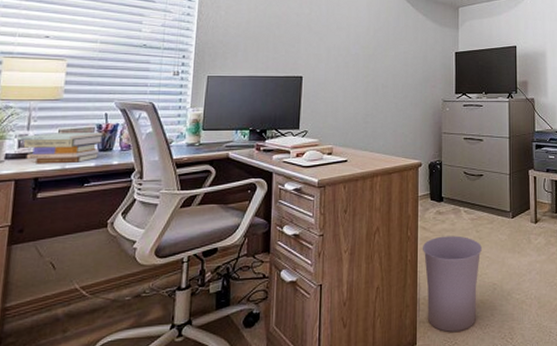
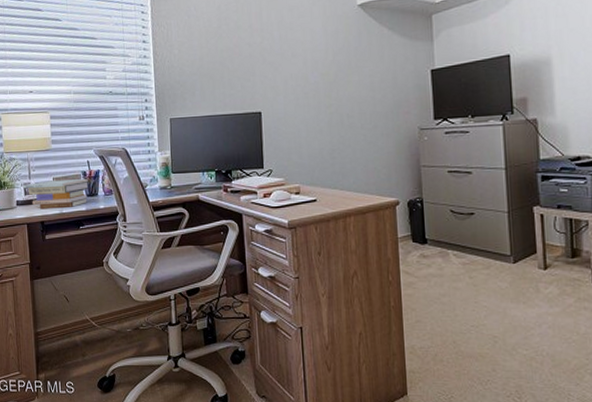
waste bin: present [423,235,482,332] -> none [407,282,477,385]

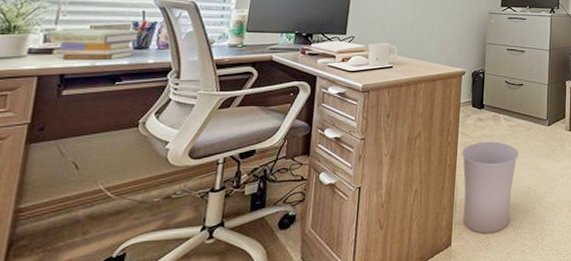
mug: none [288,174,320,201] -> present [367,43,398,66]
waste bin: none [407,282,477,385] -> present [462,141,519,233]

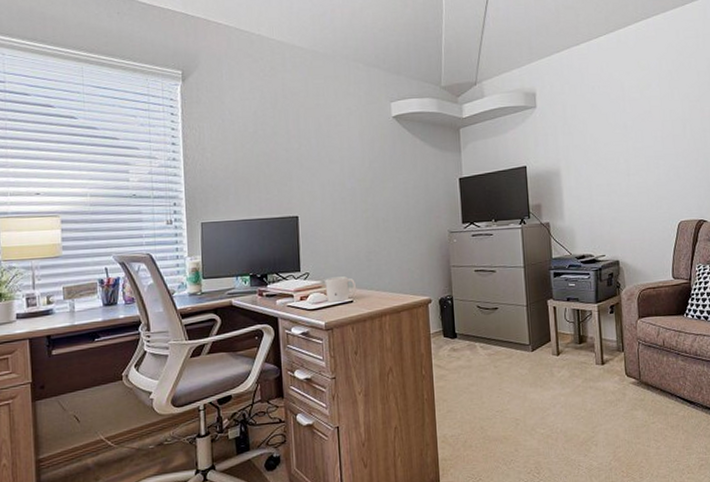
books: present [42,28,139,61] -> none [24,287,106,322]
waste bin: present [462,141,519,233] -> none [439,372,502,469]

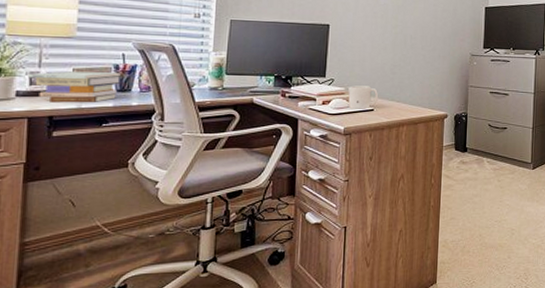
books: none [24,287,106,322] -> present [27,71,121,103]

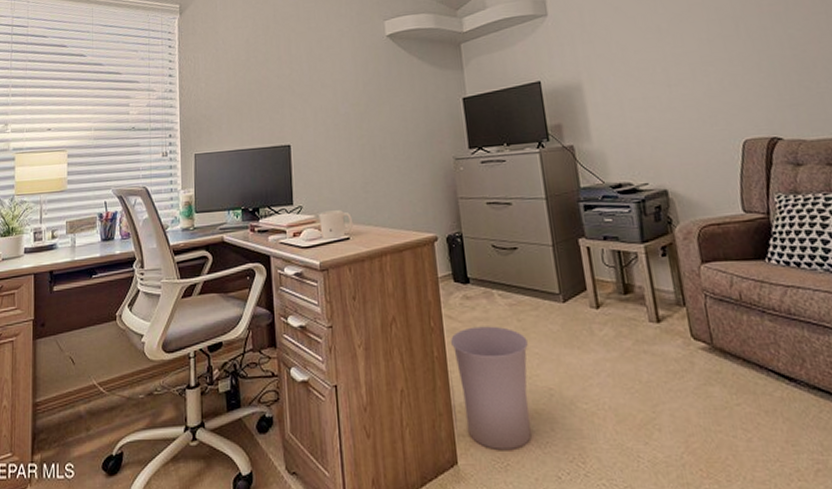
books: present [27,71,121,103] -> none [32,222,104,257]
waste bin: none [446,184,502,272] -> present [451,326,532,450]

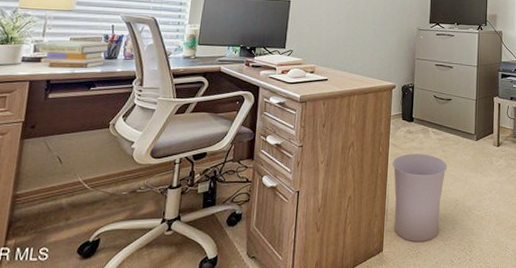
books: none [32,222,104,257] -> present [32,40,109,69]
mug: present [319,210,354,239] -> none [304,56,333,79]

